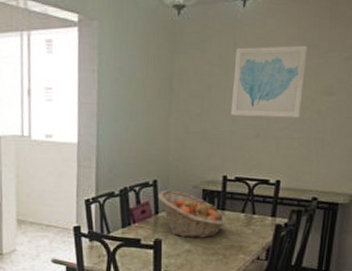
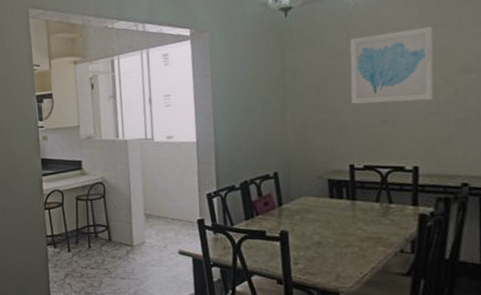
fruit basket: present [158,189,227,239] -> none [280,181,359,230]

